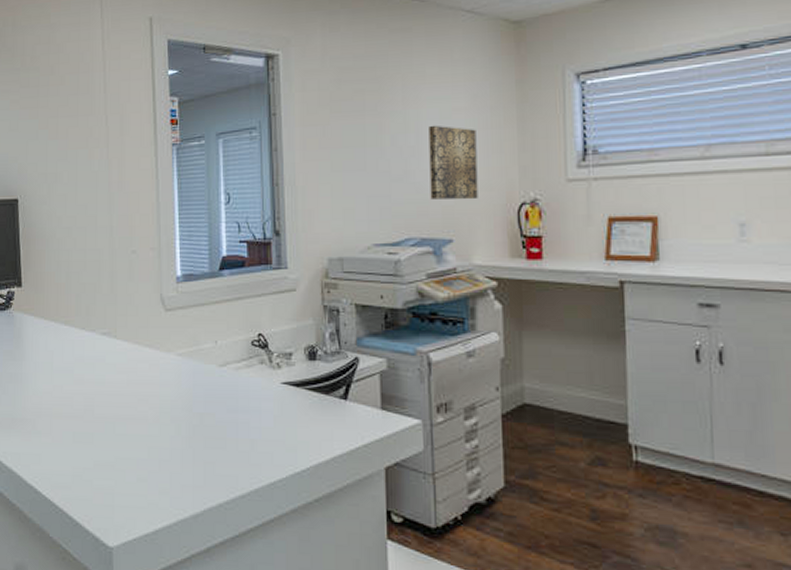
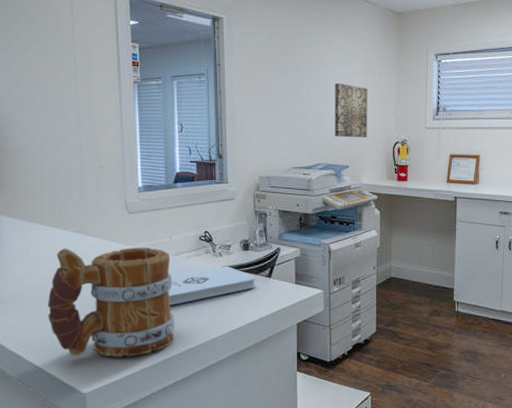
mug: none [70,355,221,502] -> present [47,247,175,357]
notepad: none [212,381,327,434] -> present [168,266,256,306]

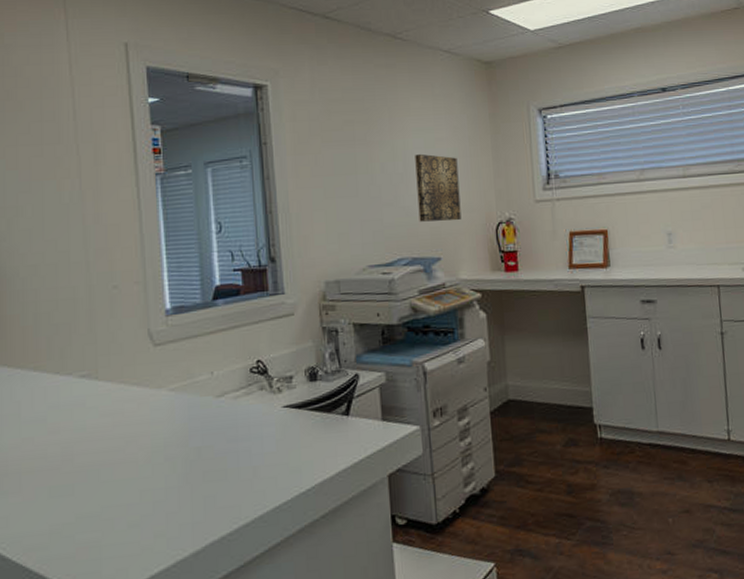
mug: present [47,247,175,357] -> none [45,389,222,552]
notepad: present [168,266,256,306] -> none [211,404,330,467]

